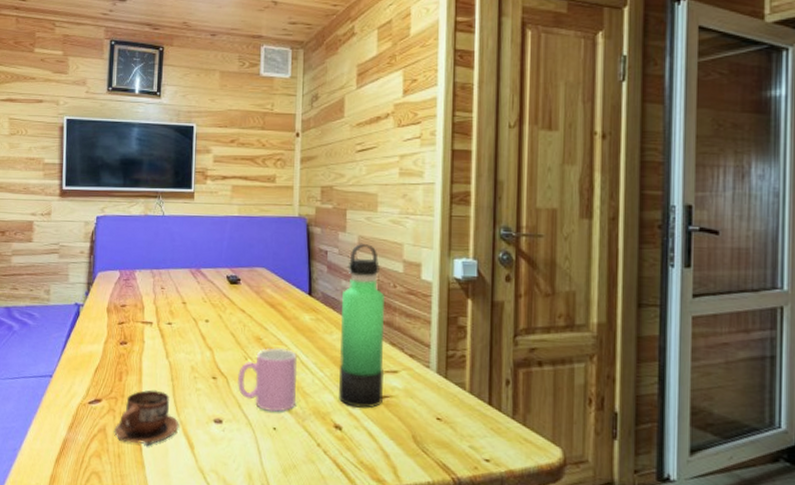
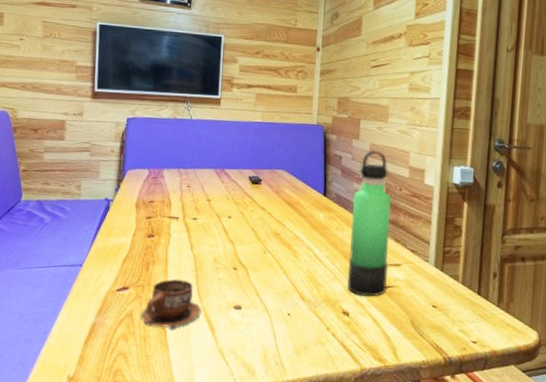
cup: present [237,347,298,413] -> none [256,242,311,300]

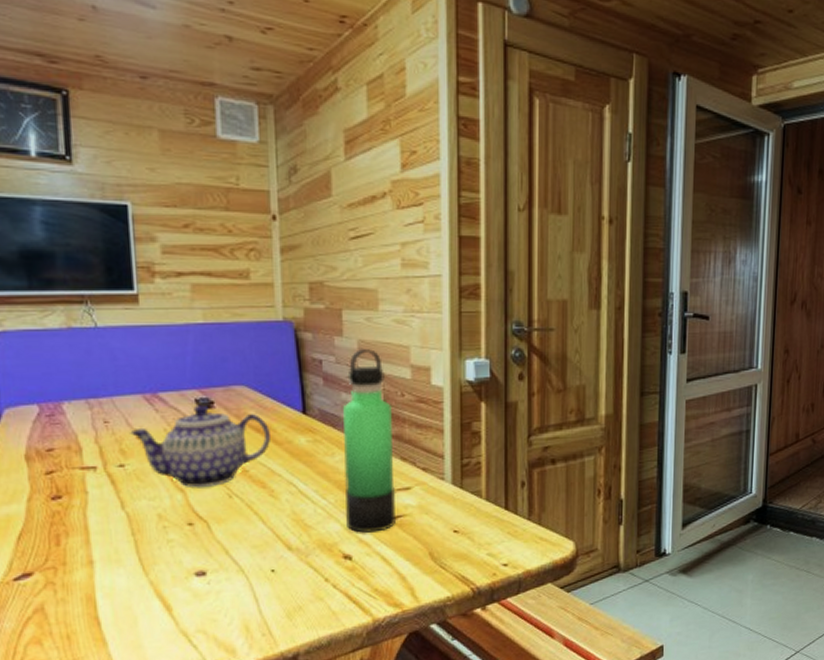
cup: present [140,279,202,329] -> none [56,550,149,620]
teapot: none [203,180,298,243] -> present [130,404,270,488]

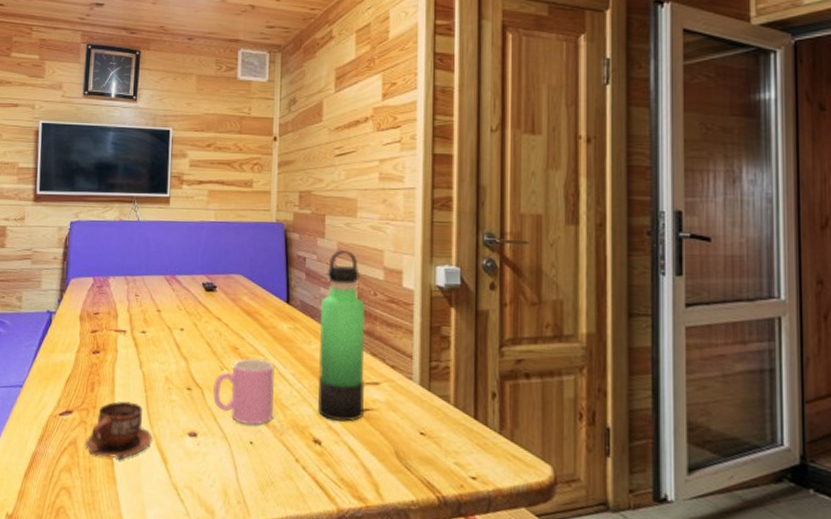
cup: none [56,550,149,620] -> present [84,401,152,460]
teapot: present [130,404,270,488] -> none [152,287,258,359]
cup: none [220,478,296,554] -> present [212,357,275,426]

